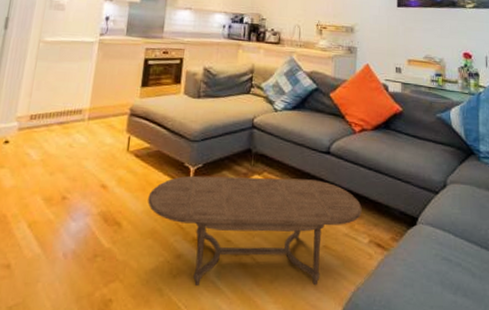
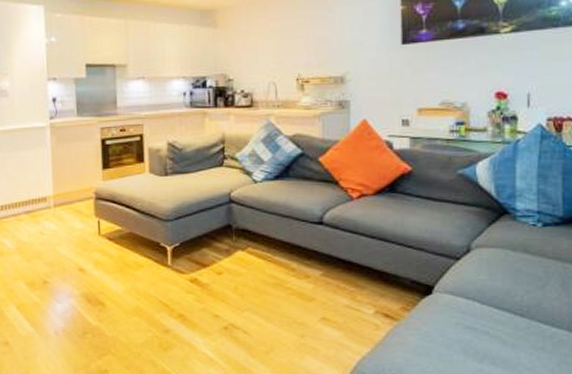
coffee table: present [148,175,362,286] -> none [127,252,365,357]

